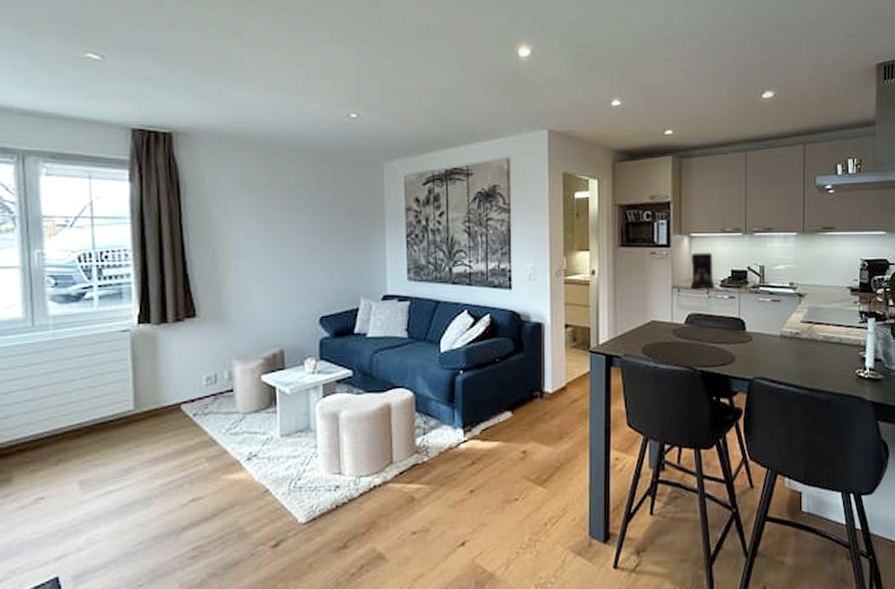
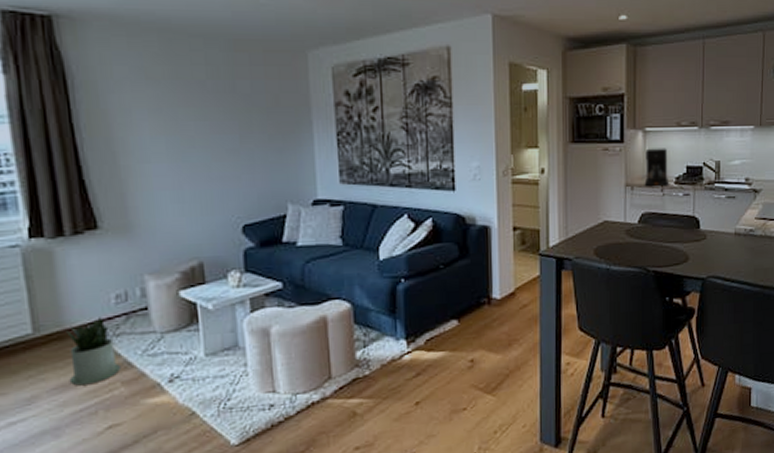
planter: none [161,397,207,460] -> present [64,317,122,386]

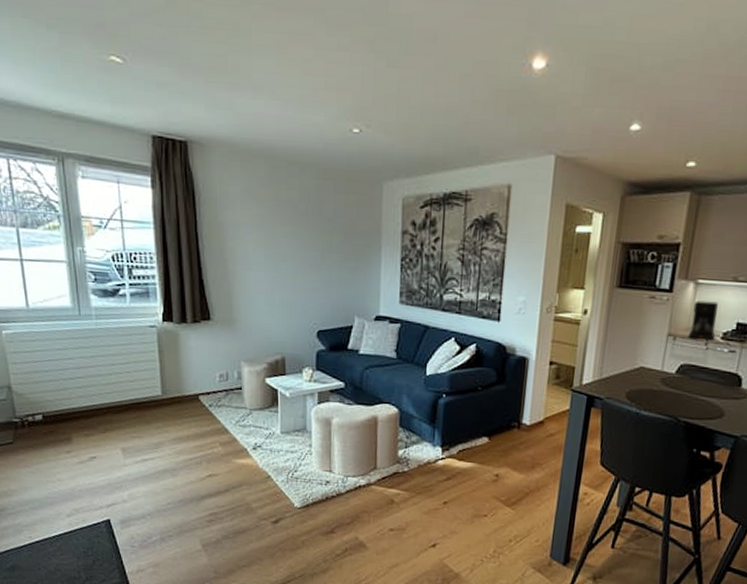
planter: present [64,317,122,386] -> none [183,390,221,441]

